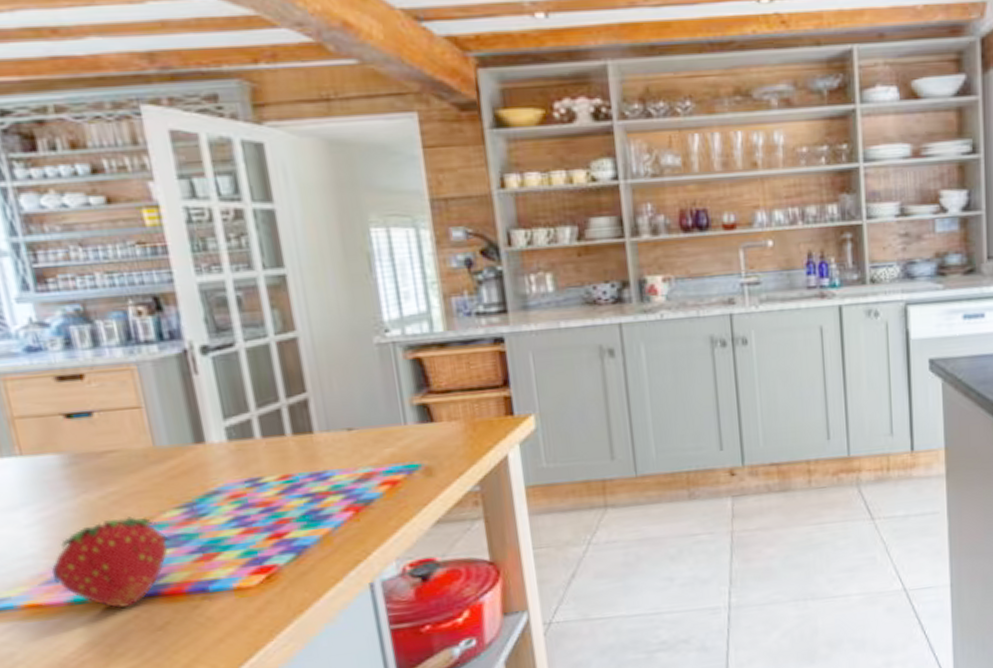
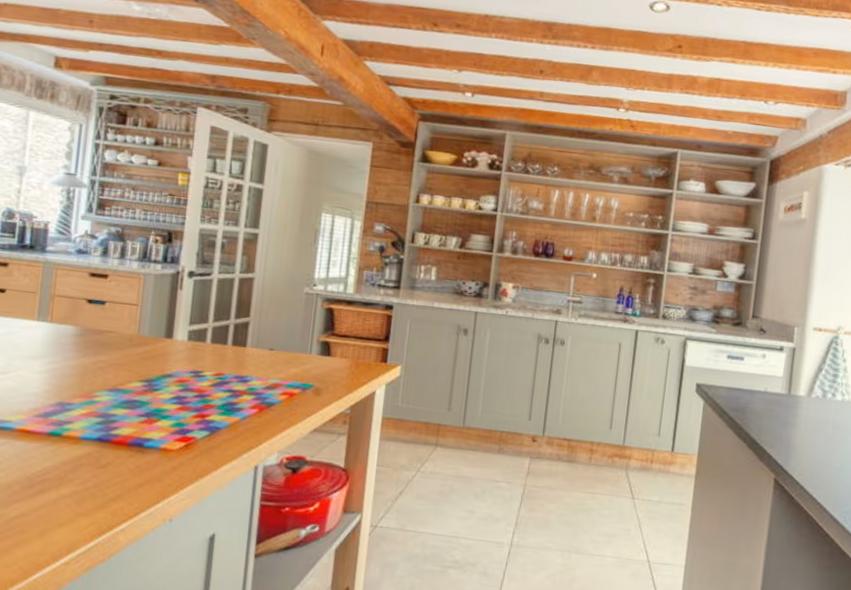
fruit: present [51,517,170,608] -> none [44,379,129,446]

